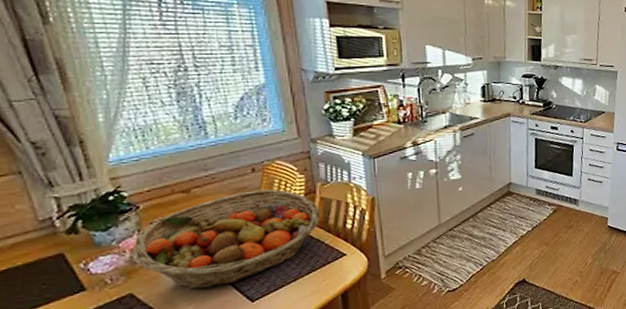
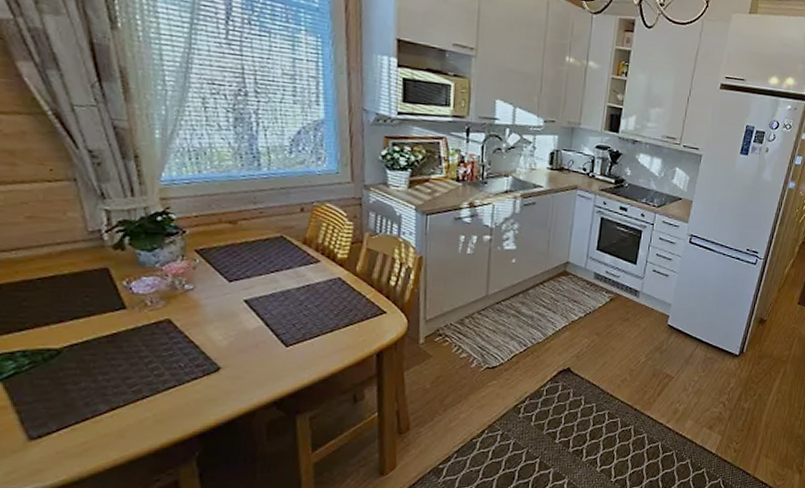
fruit basket: present [133,189,321,290] -> none [175,231,365,326]

